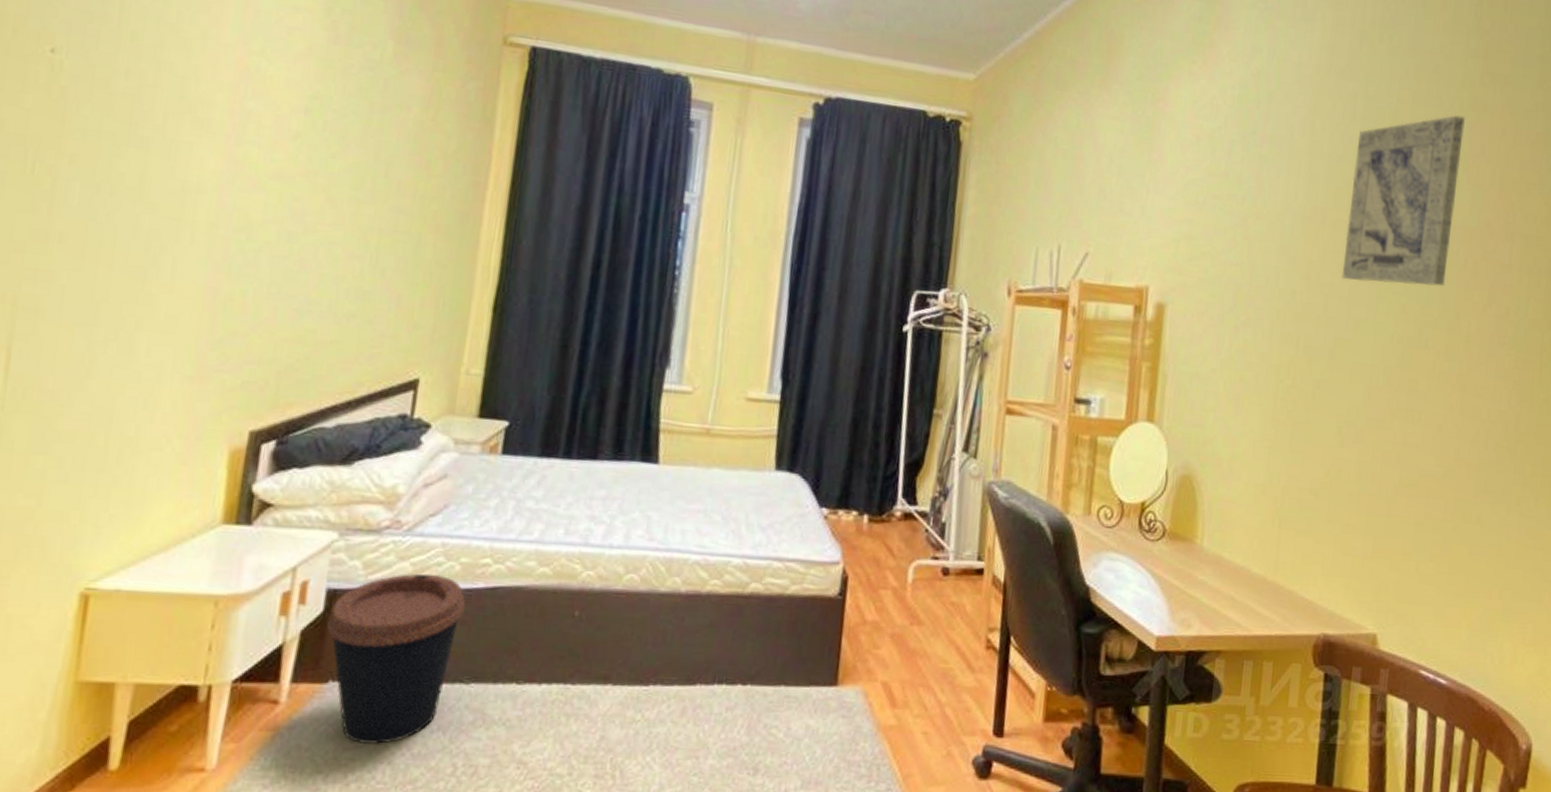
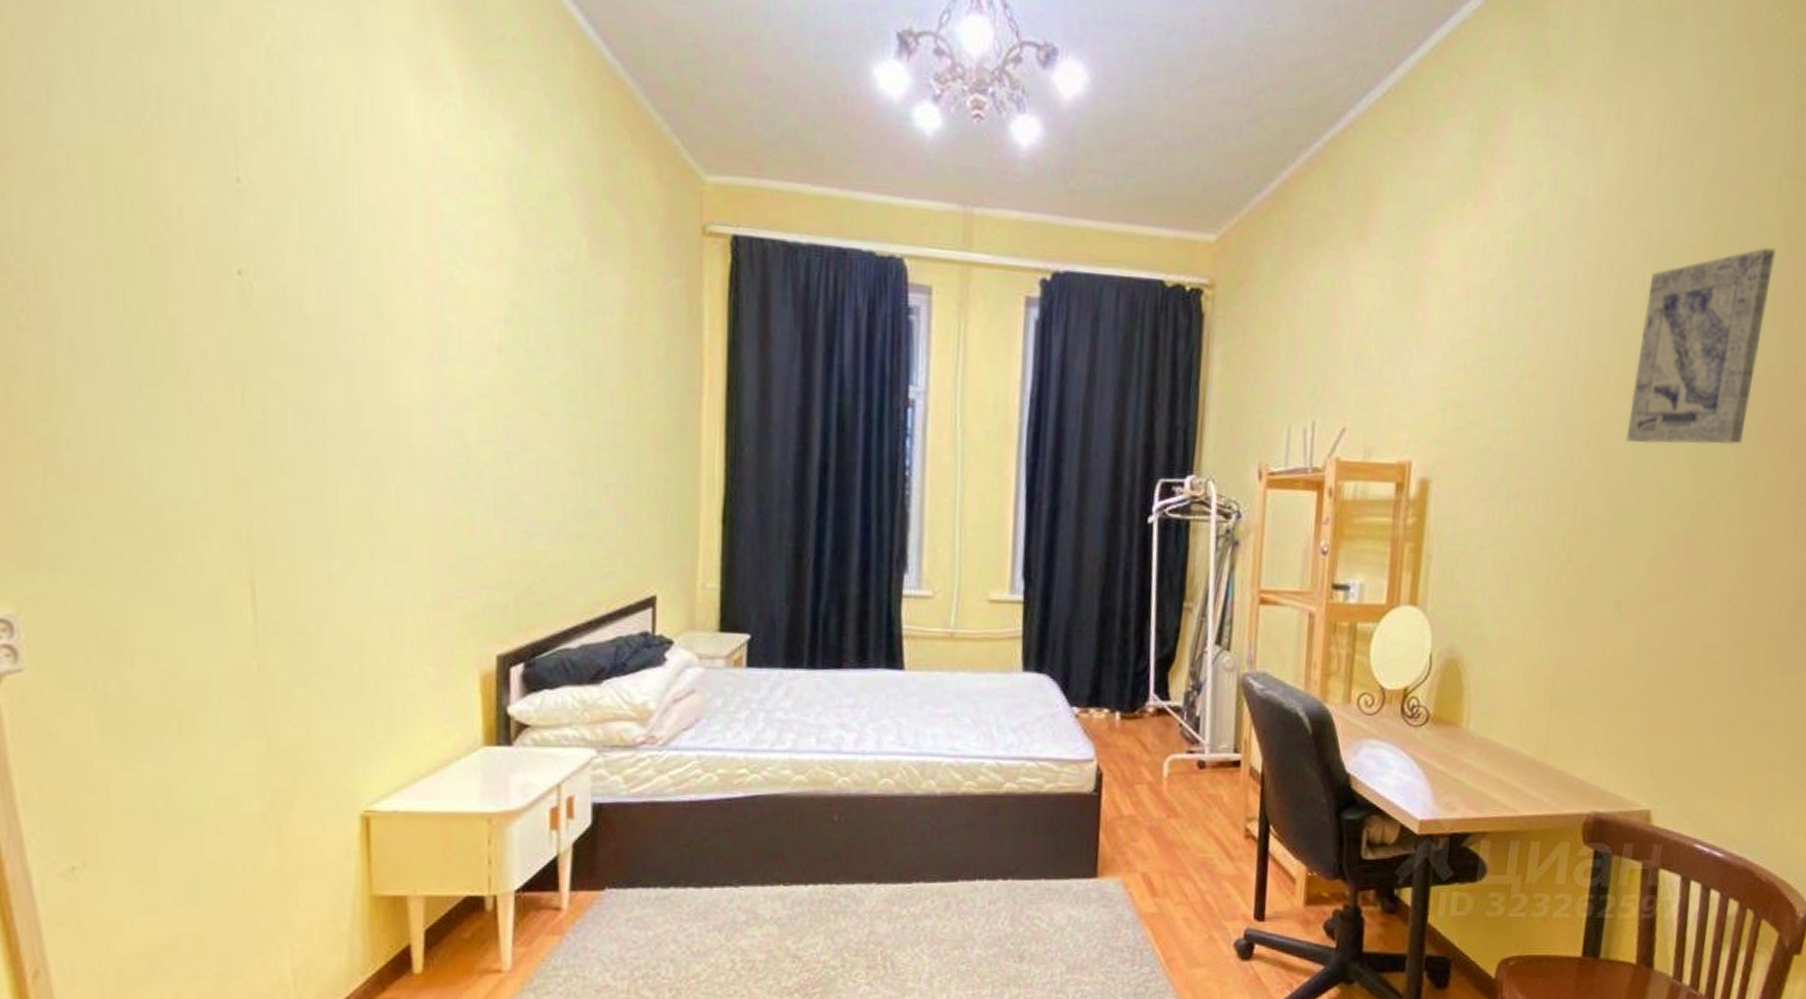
coffee cup: present [326,573,466,744] -> none [595,785,727,944]

